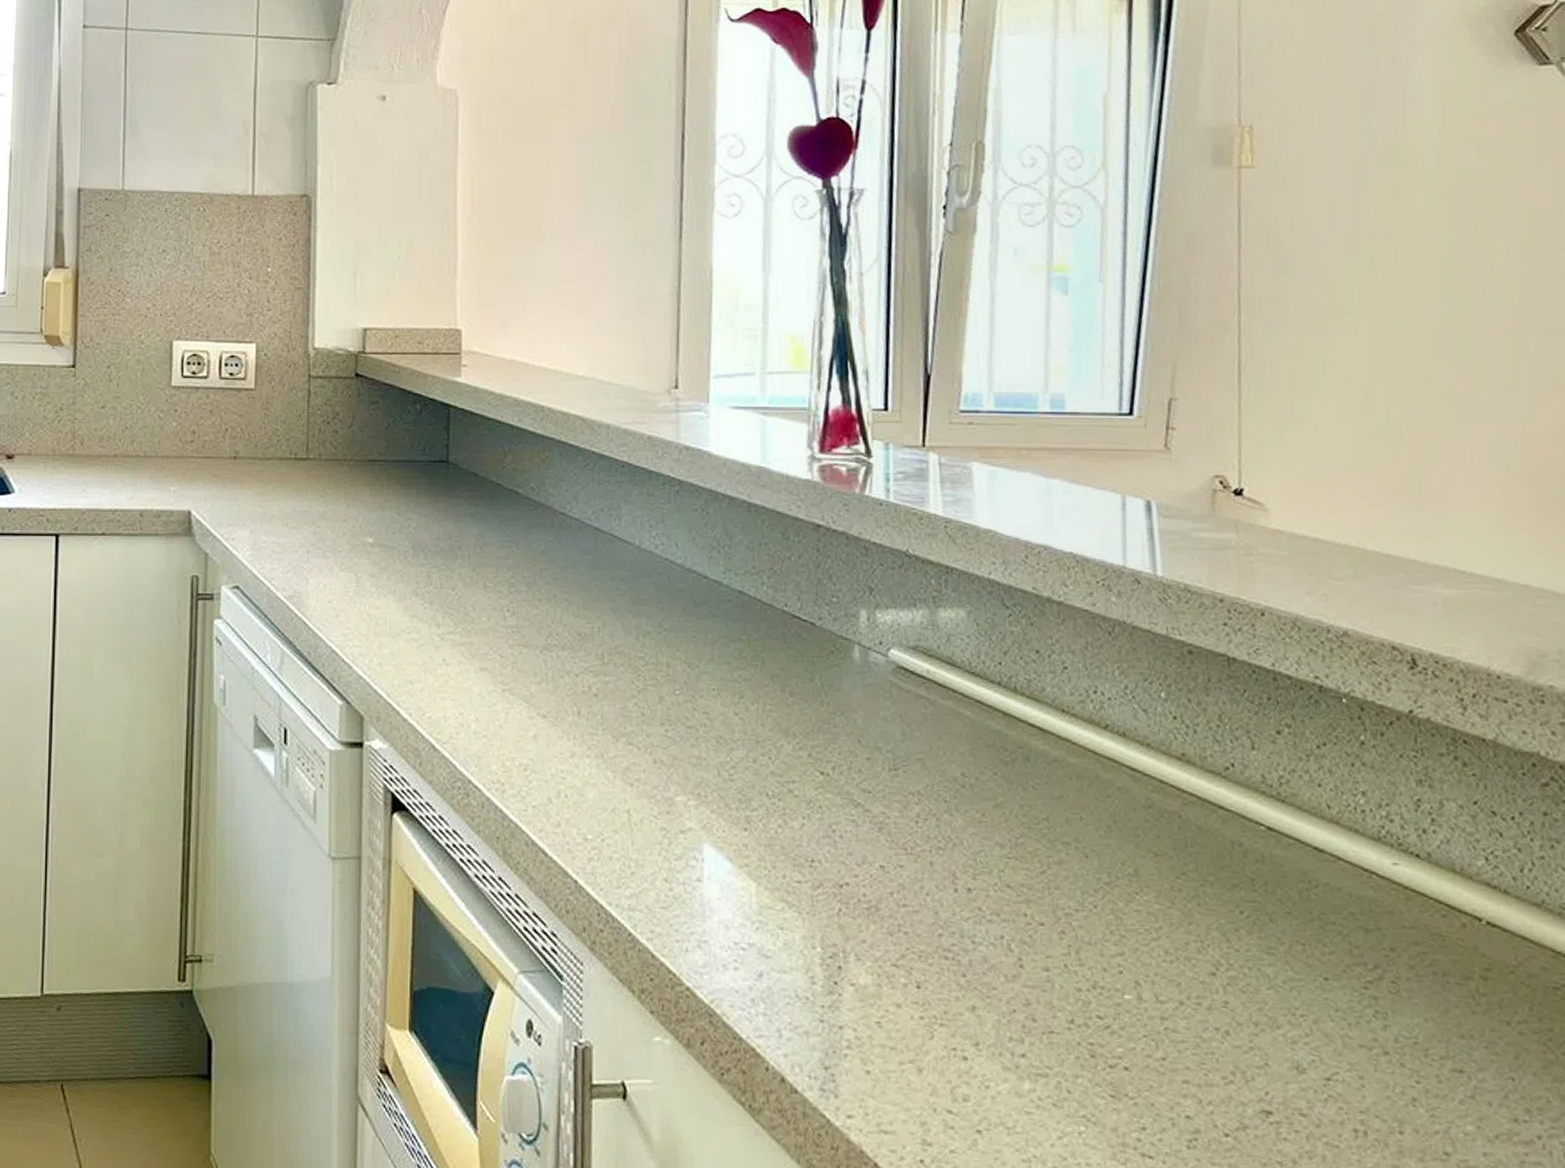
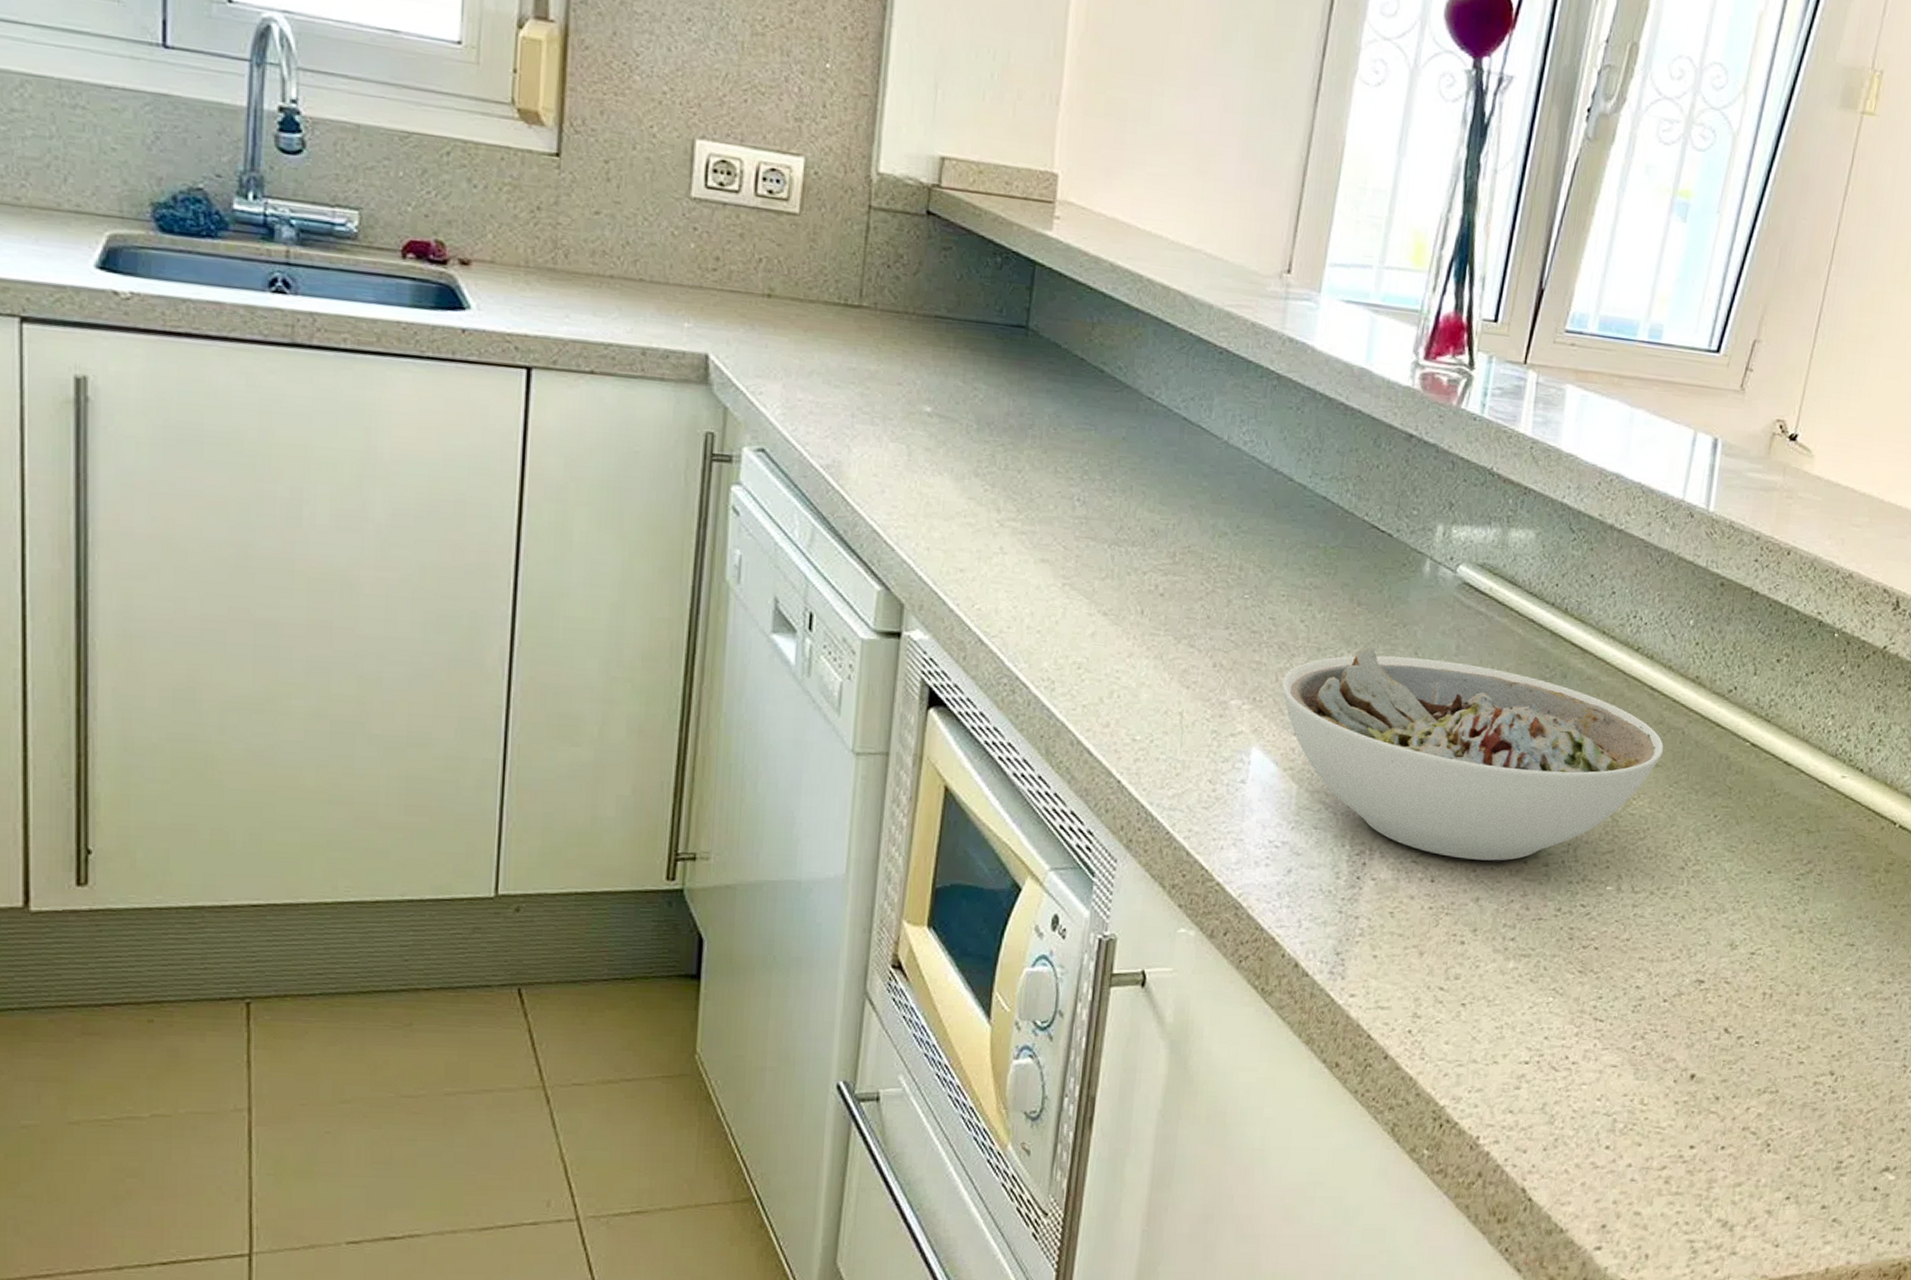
bowl: none [725,737,1161,965] -> present [1281,647,1664,861]

